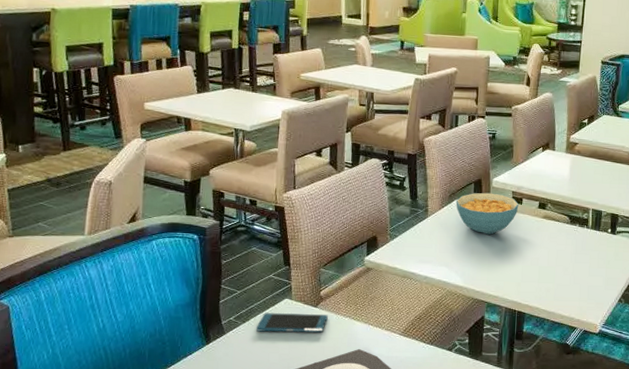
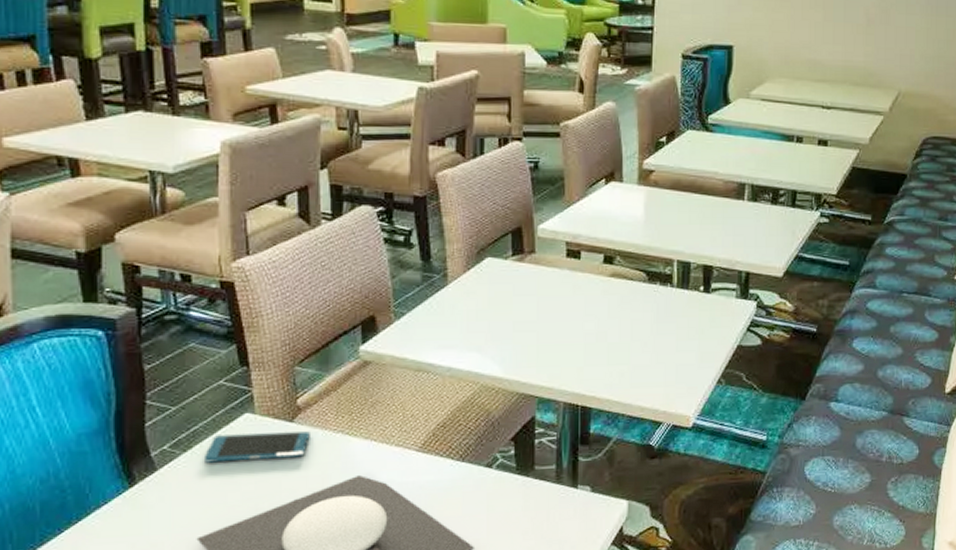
cereal bowl: present [456,192,519,235] -> none [487,245,576,304]

